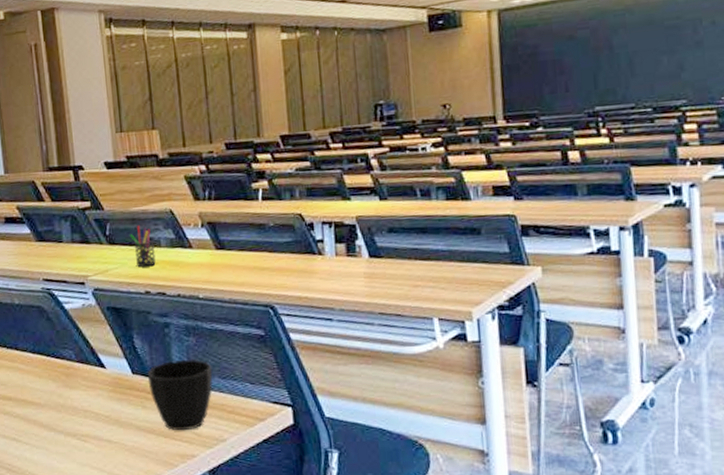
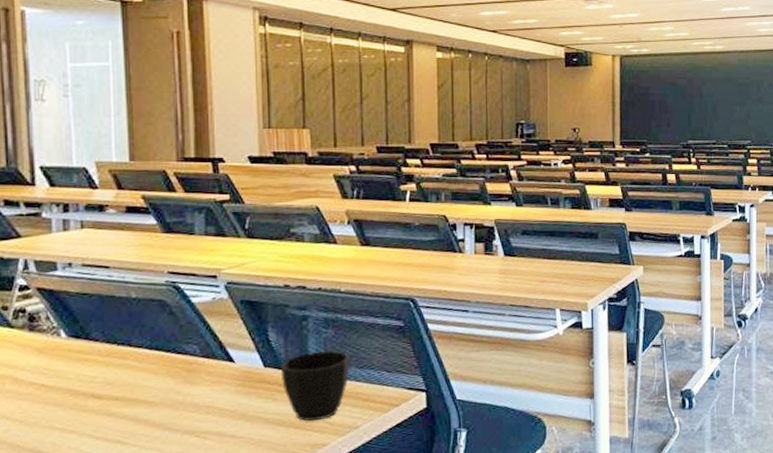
pen holder: present [129,226,156,268] -> none [270,221,298,262]

